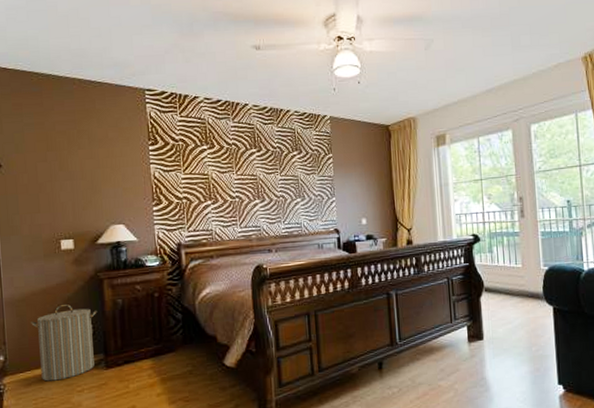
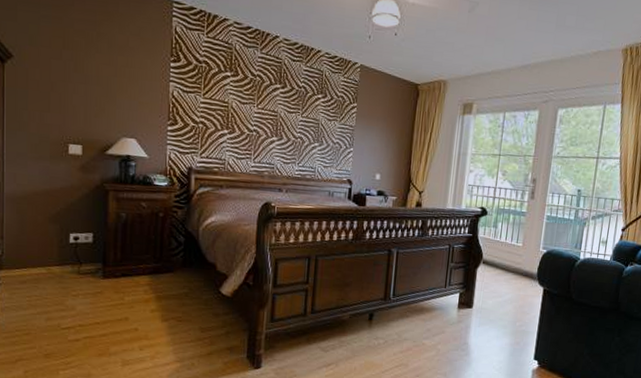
laundry hamper: present [31,304,97,382] -> none [31,209,100,282]

